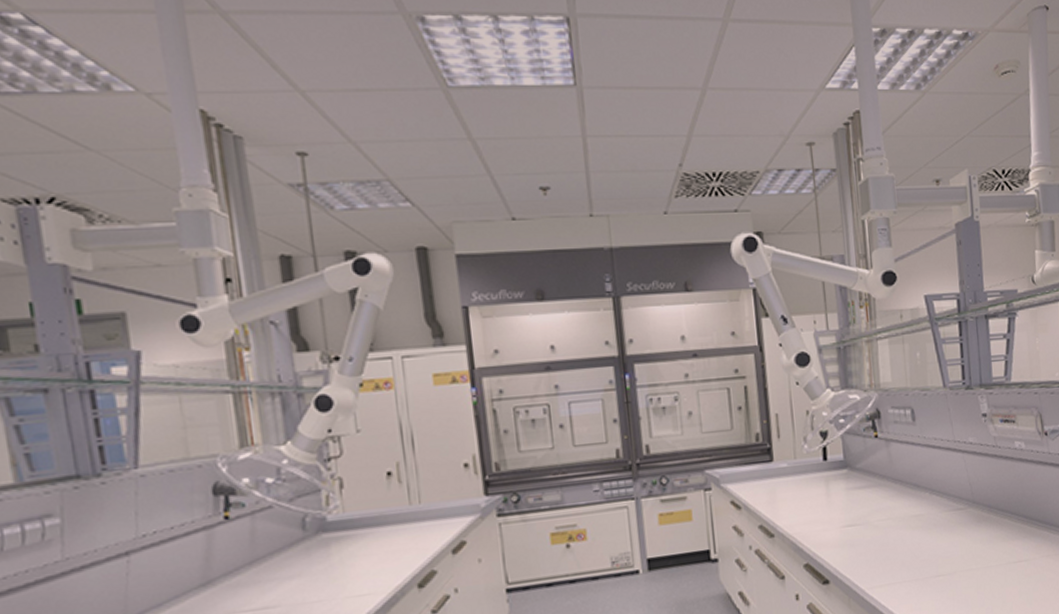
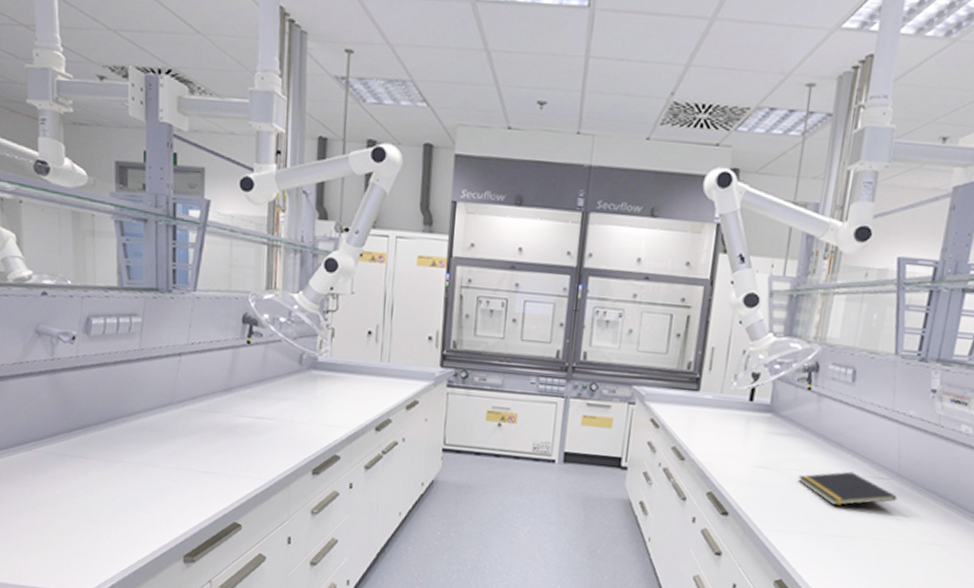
notepad: none [886,509,978,547] -> present [798,471,898,506]

